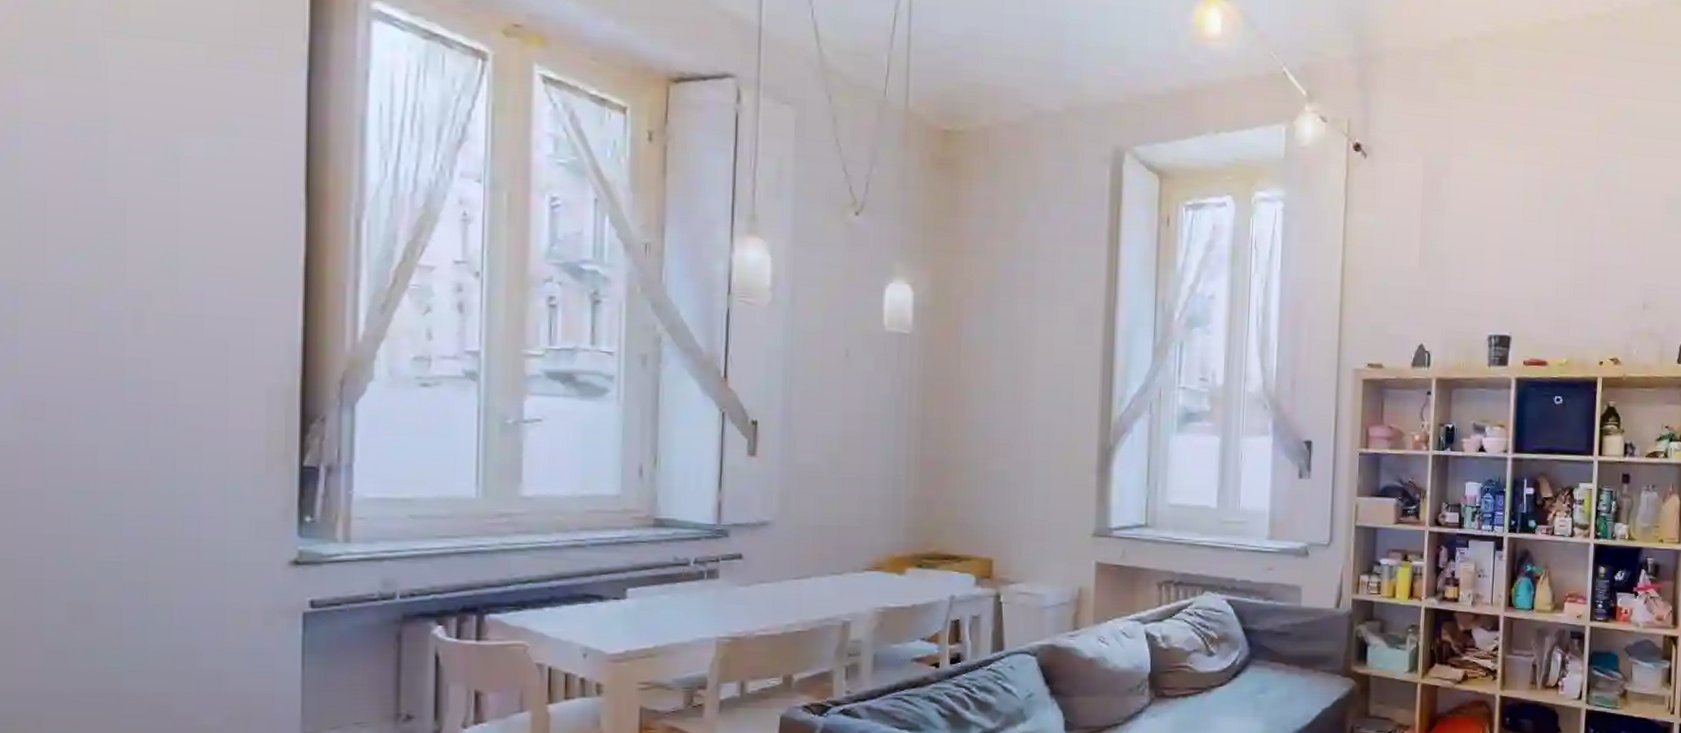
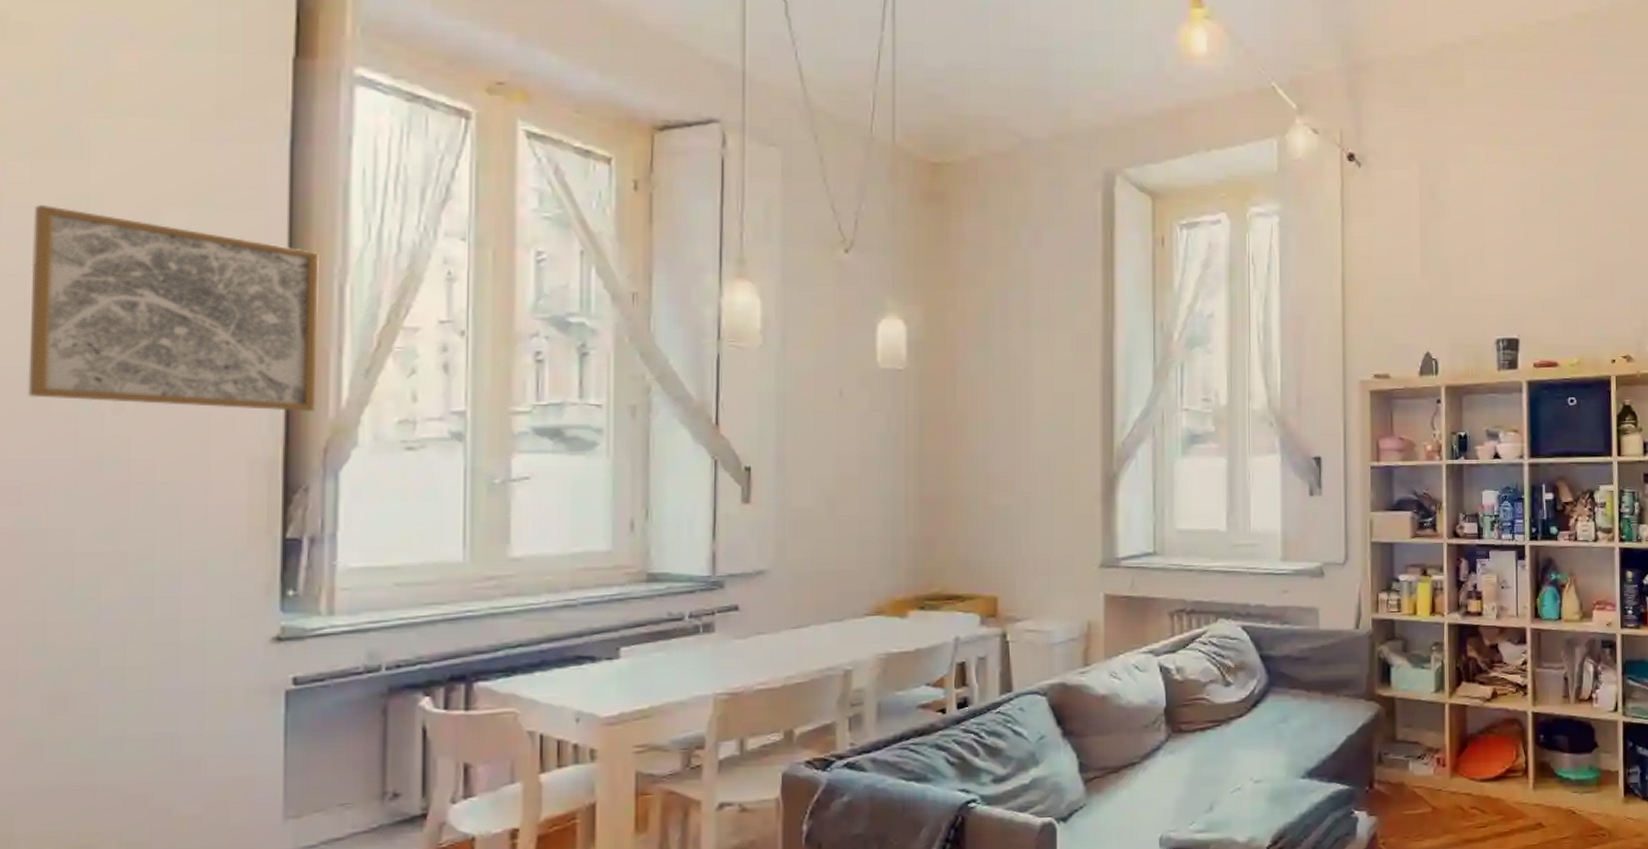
wall art: none [49,123,336,345] -> present [28,205,319,413]

